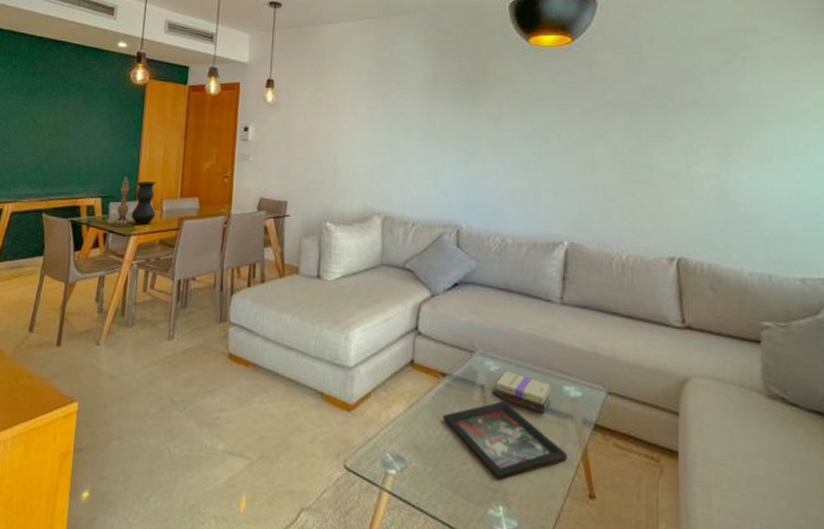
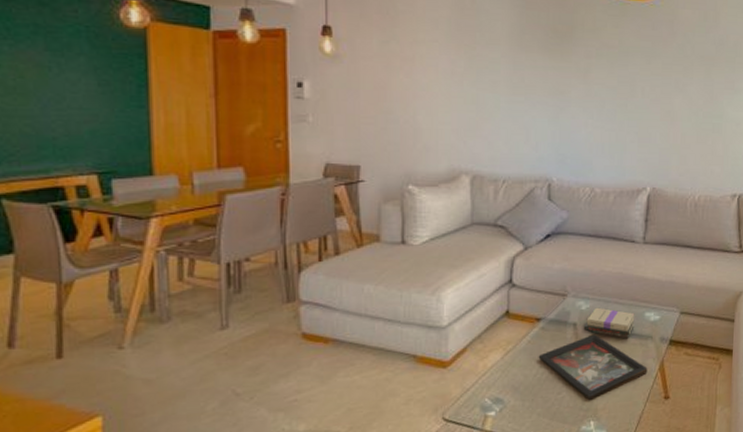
candlestick: present [109,176,134,228] -> none [115,146,153,210]
vase: present [131,181,156,226] -> none [147,151,184,205]

